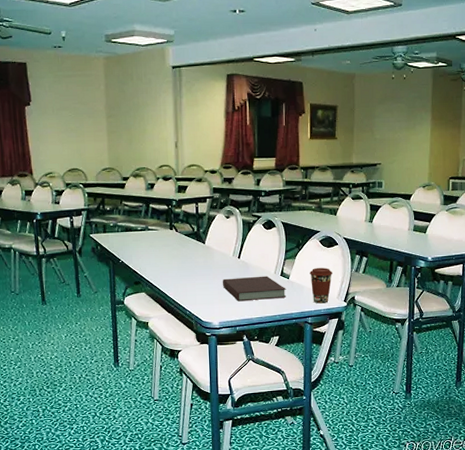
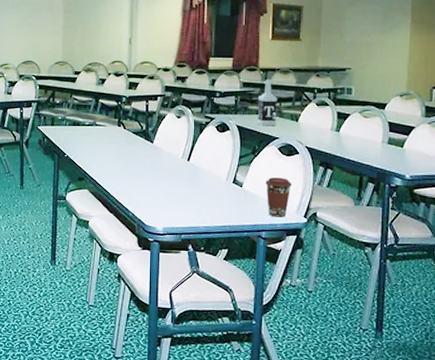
notebook: present [222,276,287,302] -> none [169,181,239,208]
vodka: none [299,177,318,220] -> present [257,79,277,125]

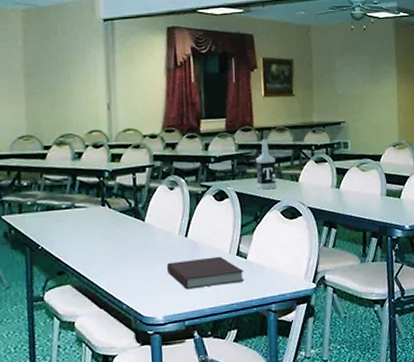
notebook: none [169,181,239,208] -> present [166,256,245,290]
coffee cup: present [266,177,291,217] -> none [271,243,297,287]

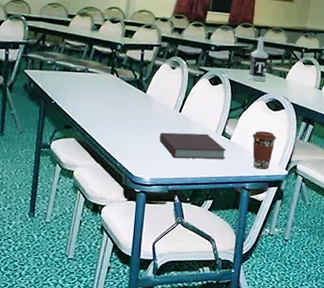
coffee cup: none [271,243,297,287] -> present [252,131,276,170]

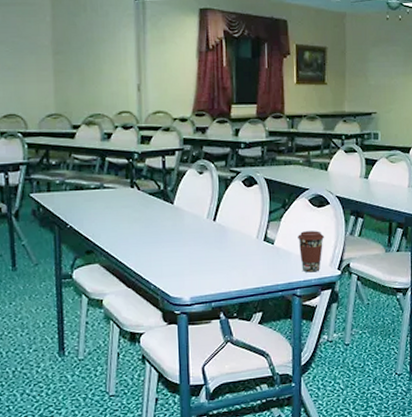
notebook: present [159,132,226,159] -> none [194,241,271,273]
vodka: present [248,36,268,81] -> none [285,127,306,176]

